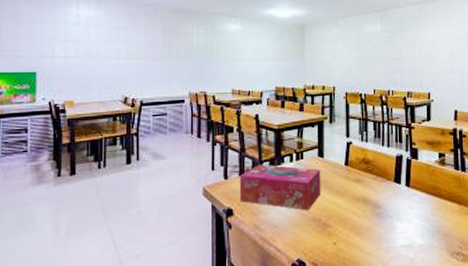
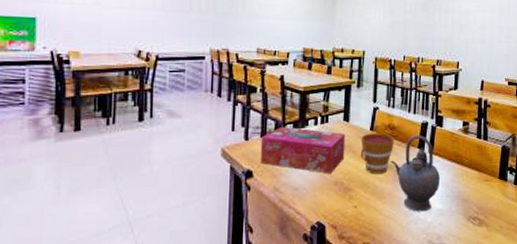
cup: none [336,167,370,210] -> present [360,133,394,174]
teapot: none [367,168,420,248] -> present [391,135,441,212]

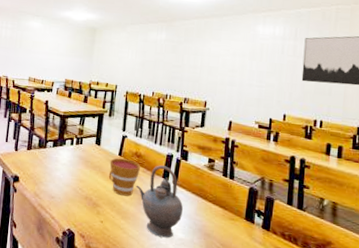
tissue box: present [260,126,346,174] -> none [25,142,97,189]

